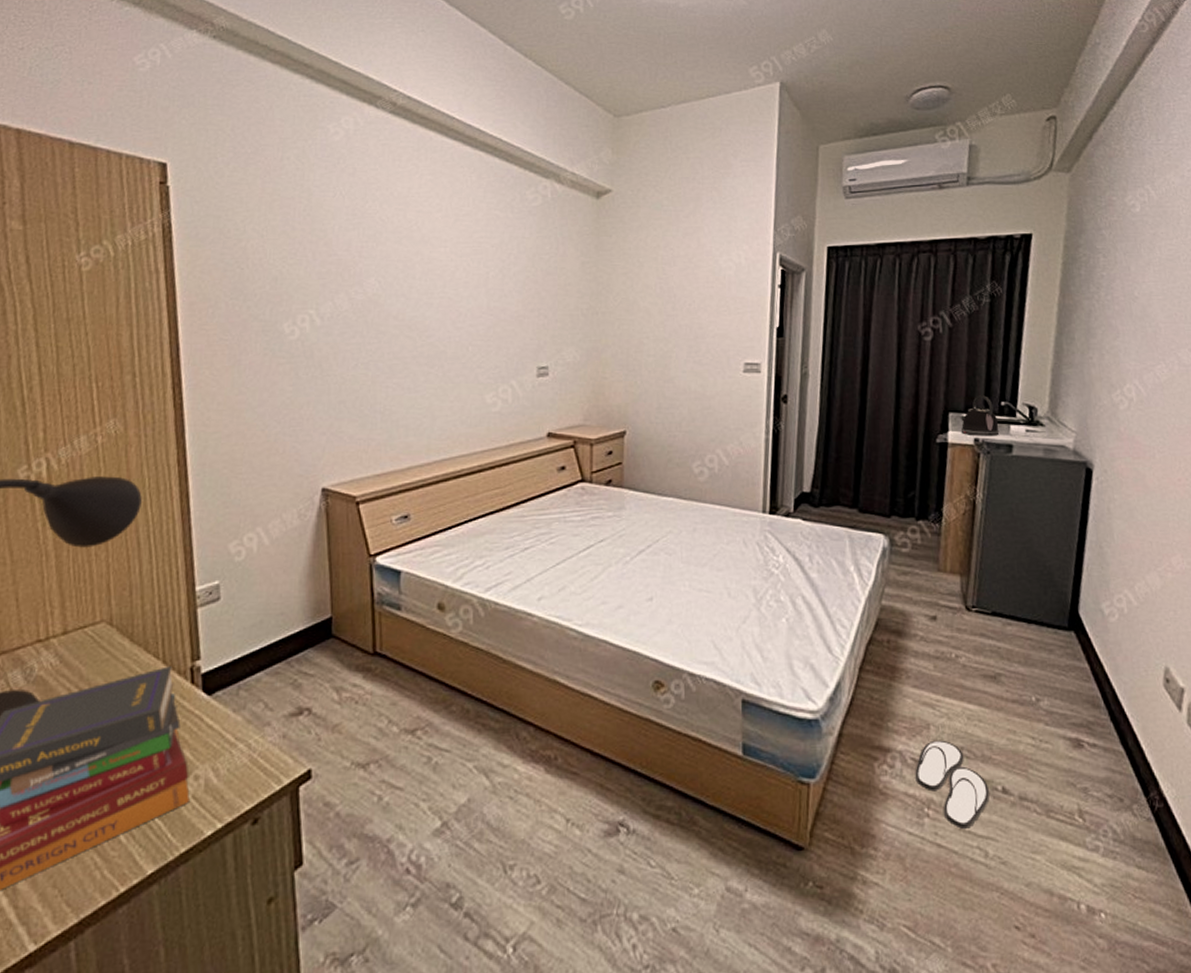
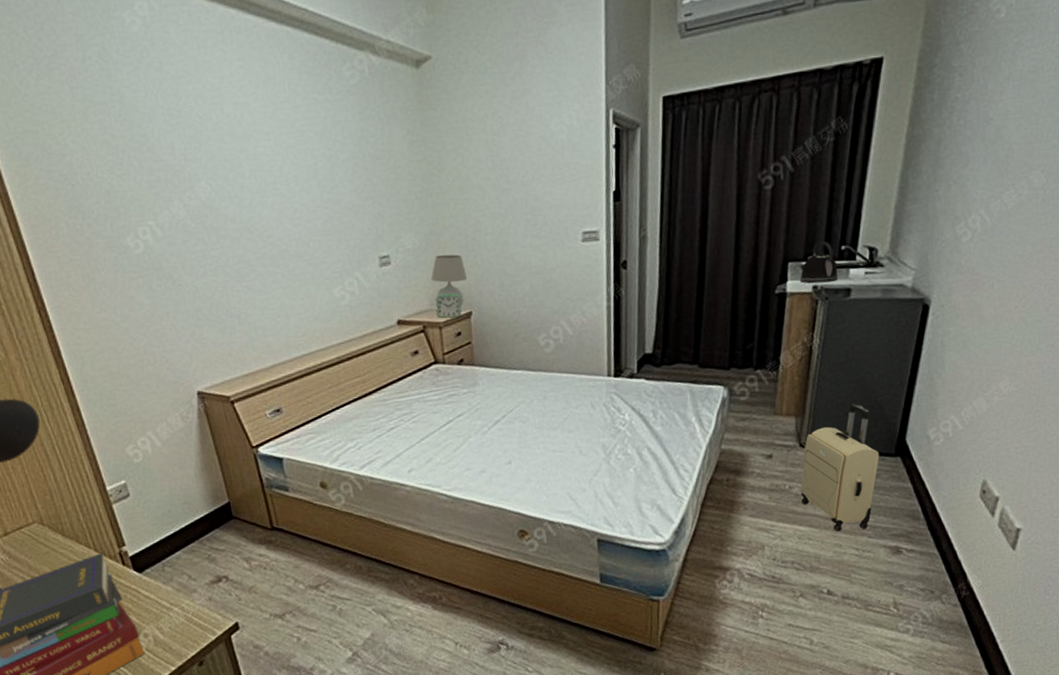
table lamp: none [588,371,624,426] -> present [431,254,467,308]
alarm clock: none [589,410,616,437] -> present [435,293,462,319]
slippers: present [915,740,989,829] -> none [751,557,816,625]
suitcase: none [968,566,1052,715] -> present [801,403,880,532]

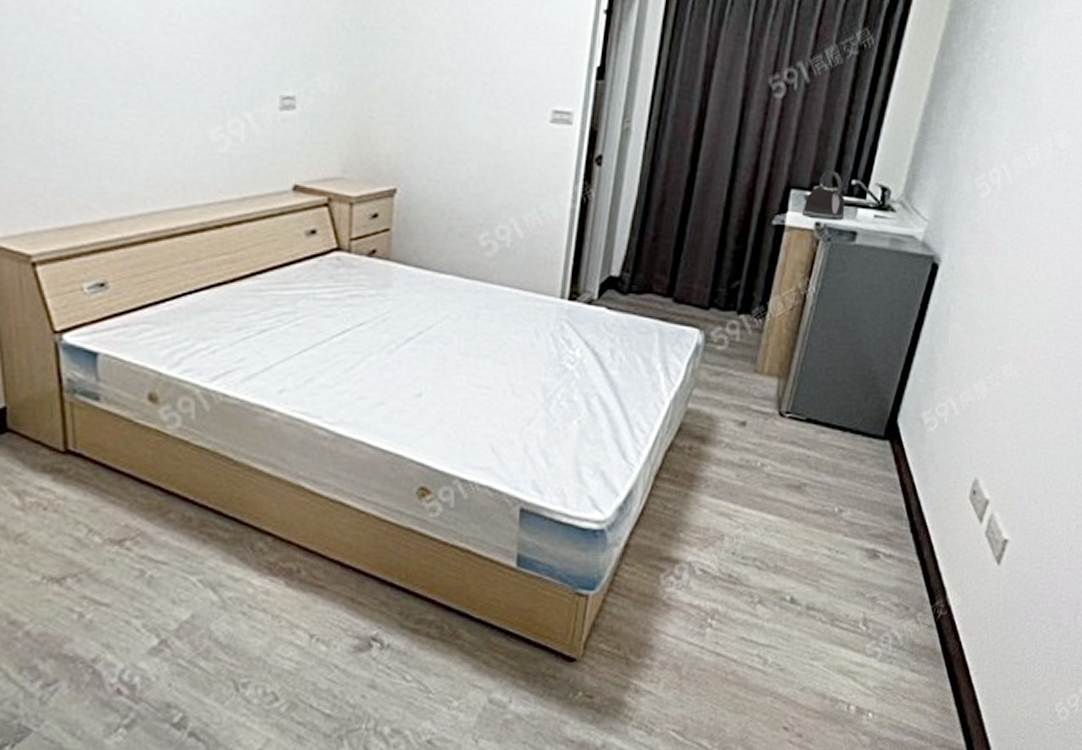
table lamp: present [431,254,467,308] -> none [348,107,396,181]
alarm clock: present [435,293,462,319] -> none [349,159,385,195]
suitcase: present [801,403,880,532] -> none [773,370,867,526]

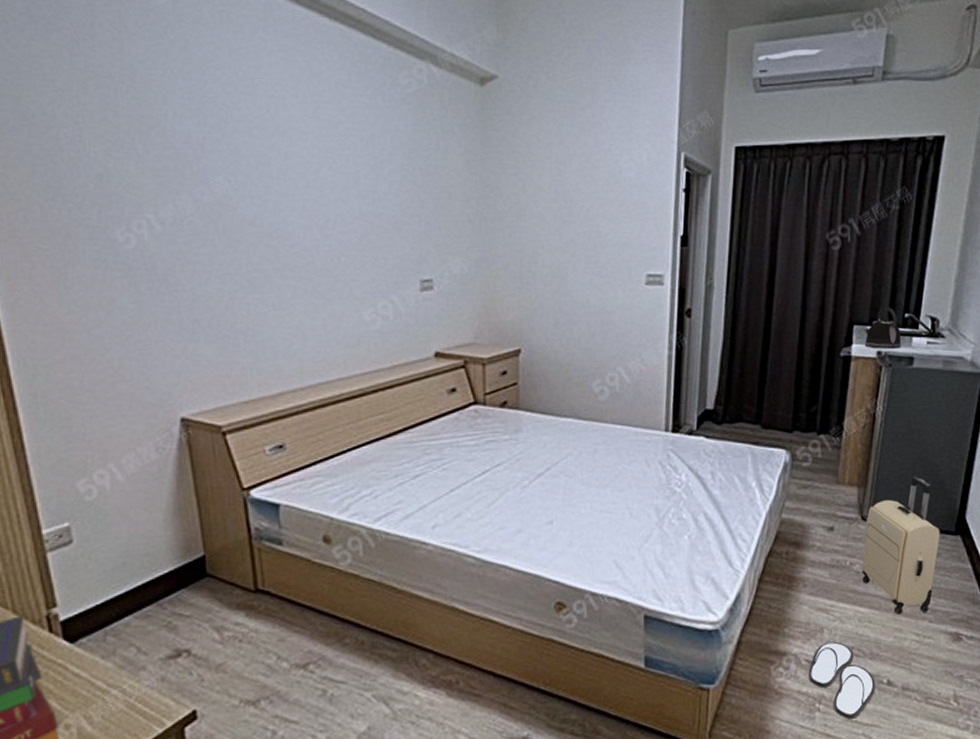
slippers: none [702,551,777,638] -> present [808,641,875,719]
suitcase: none [773,370,867,526] -> present [862,476,940,615]

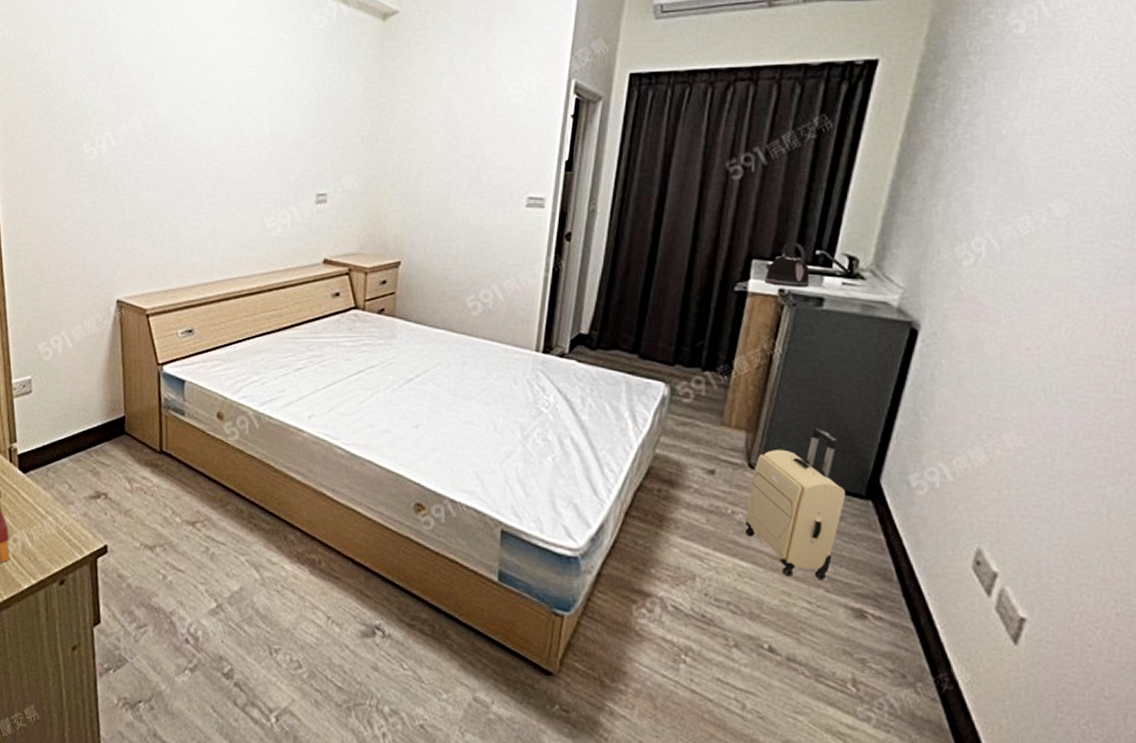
slippers: present [808,641,875,719] -> none [675,591,754,680]

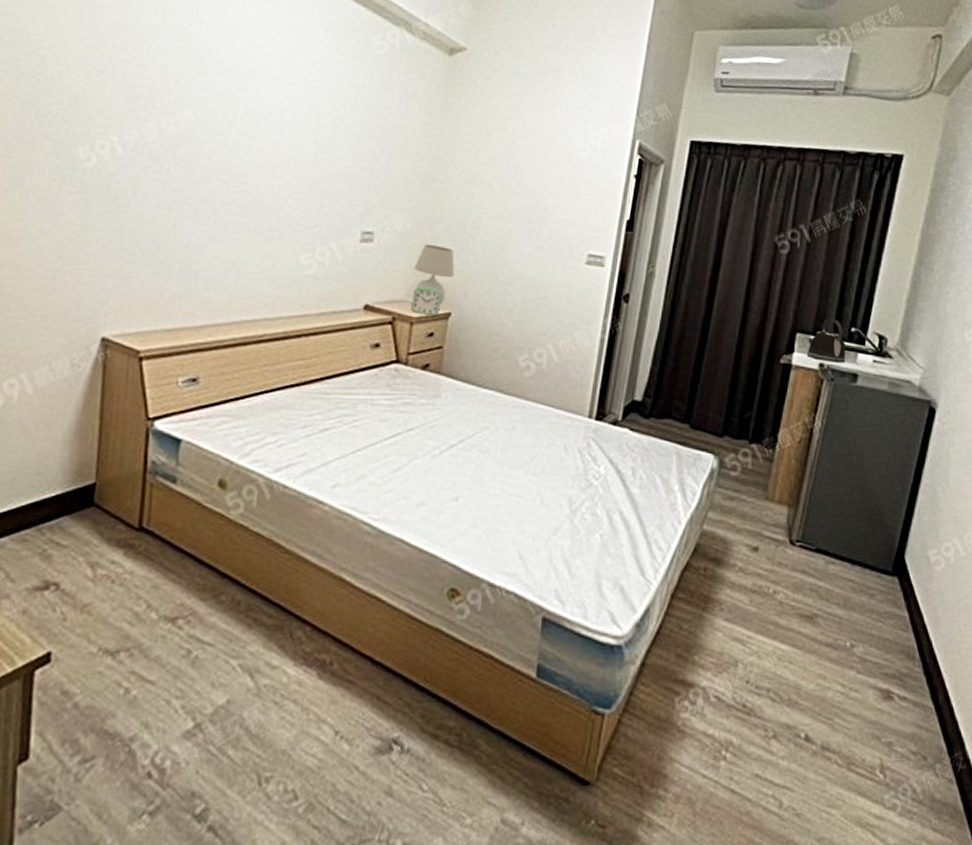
table lamp: none [364,200,401,256] -> present [414,243,455,306]
alarm clock: none [364,239,392,266] -> present [411,286,443,317]
suitcase: present [745,427,846,581] -> none [786,503,876,662]

